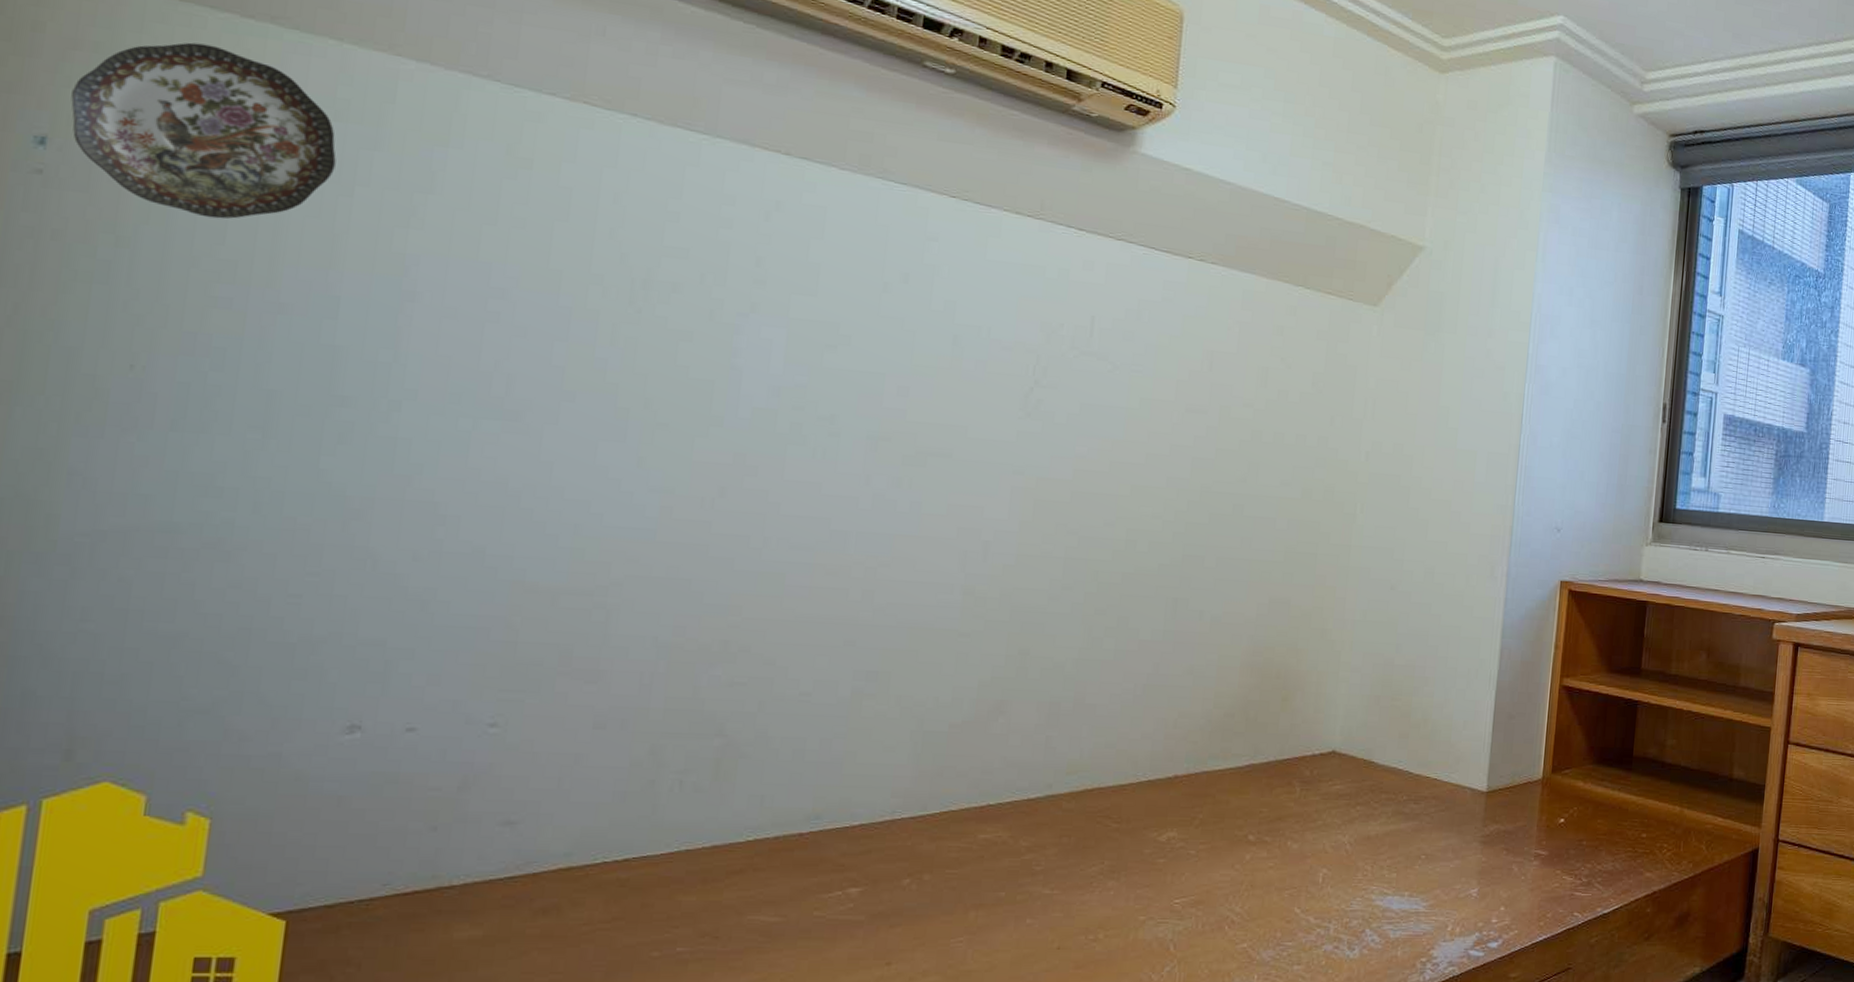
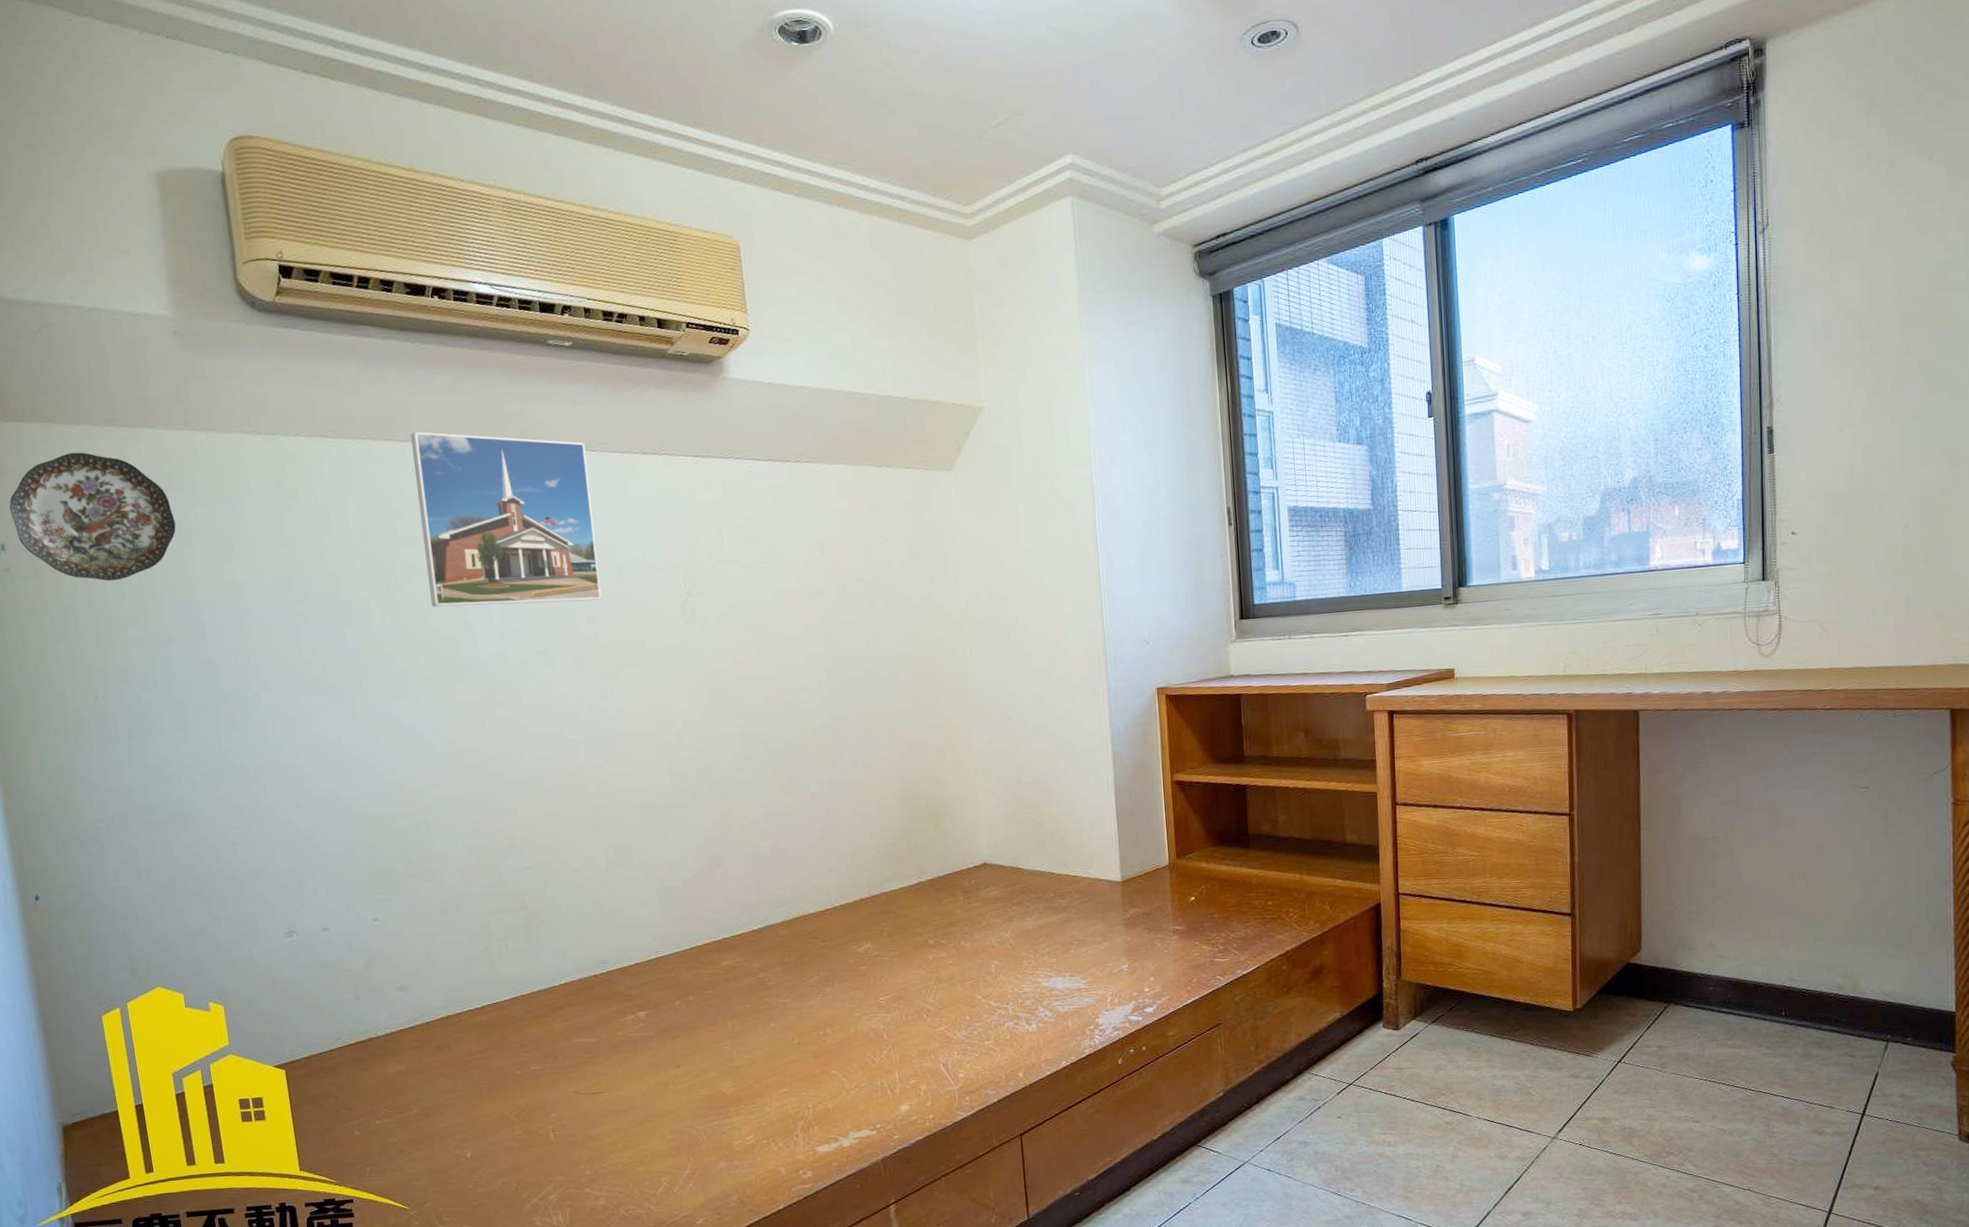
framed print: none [688,125,944,369] -> present [411,431,602,607]

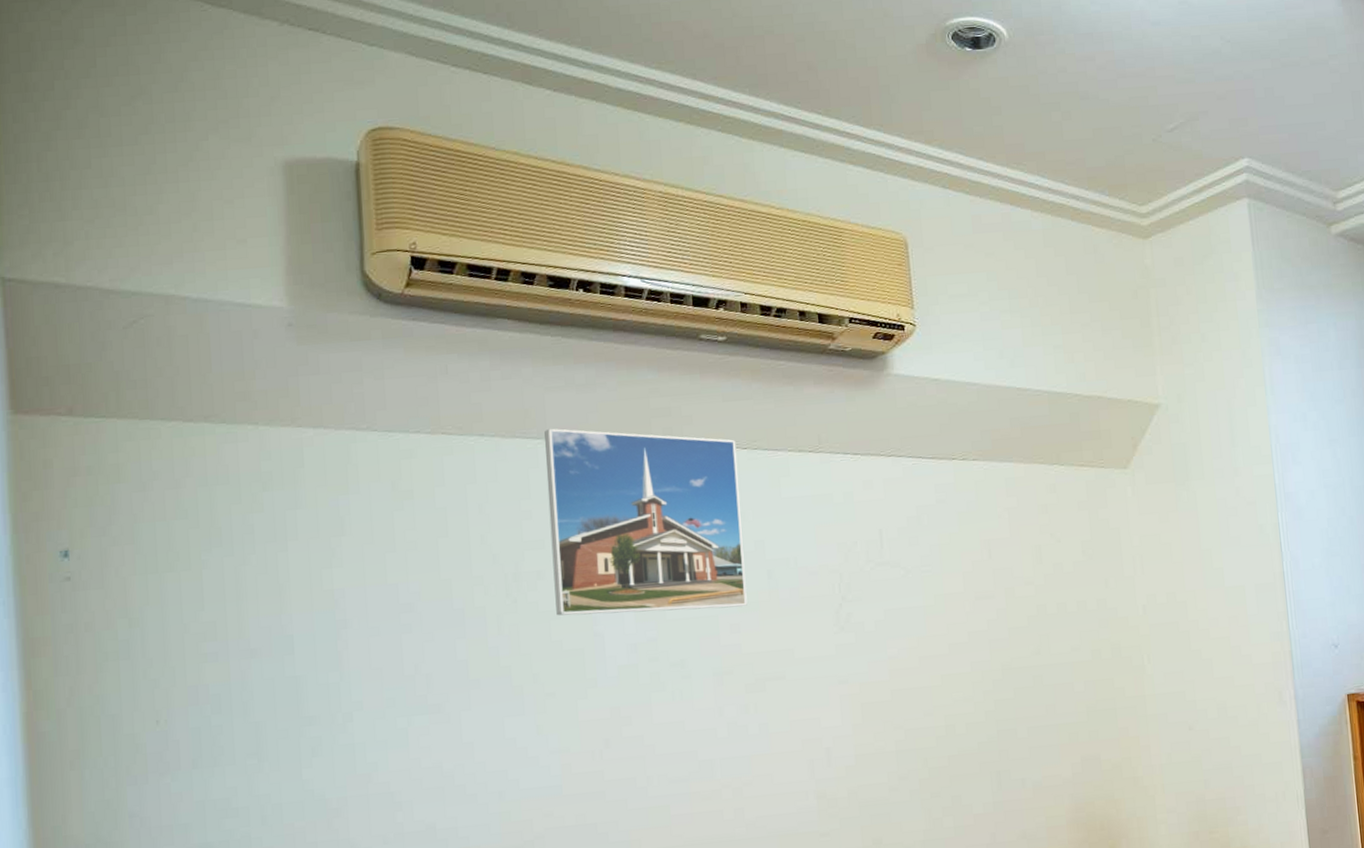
decorative plate: present [9,452,176,581] -> none [79,450,271,591]

